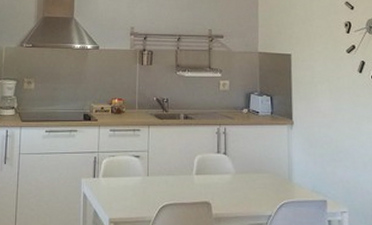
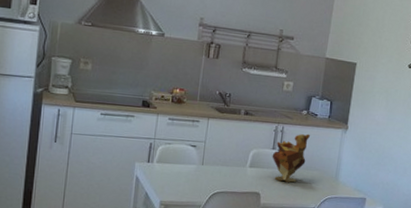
vase: none [218,133,254,188] -> present [272,134,310,183]

